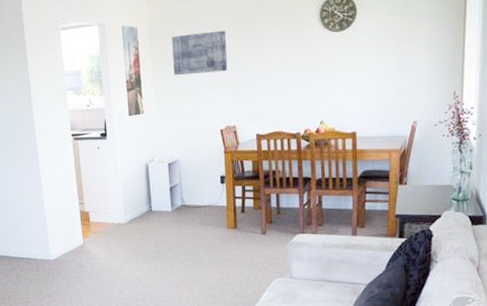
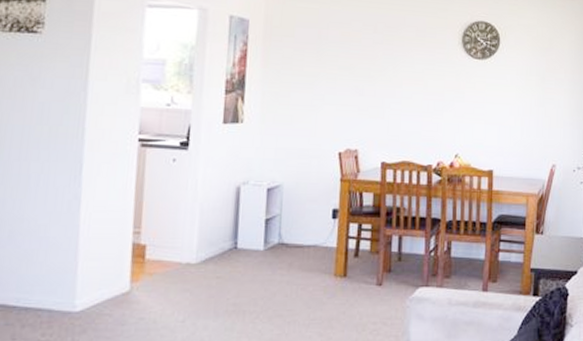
wall art: present [171,30,228,76] -> none [289,36,357,85]

